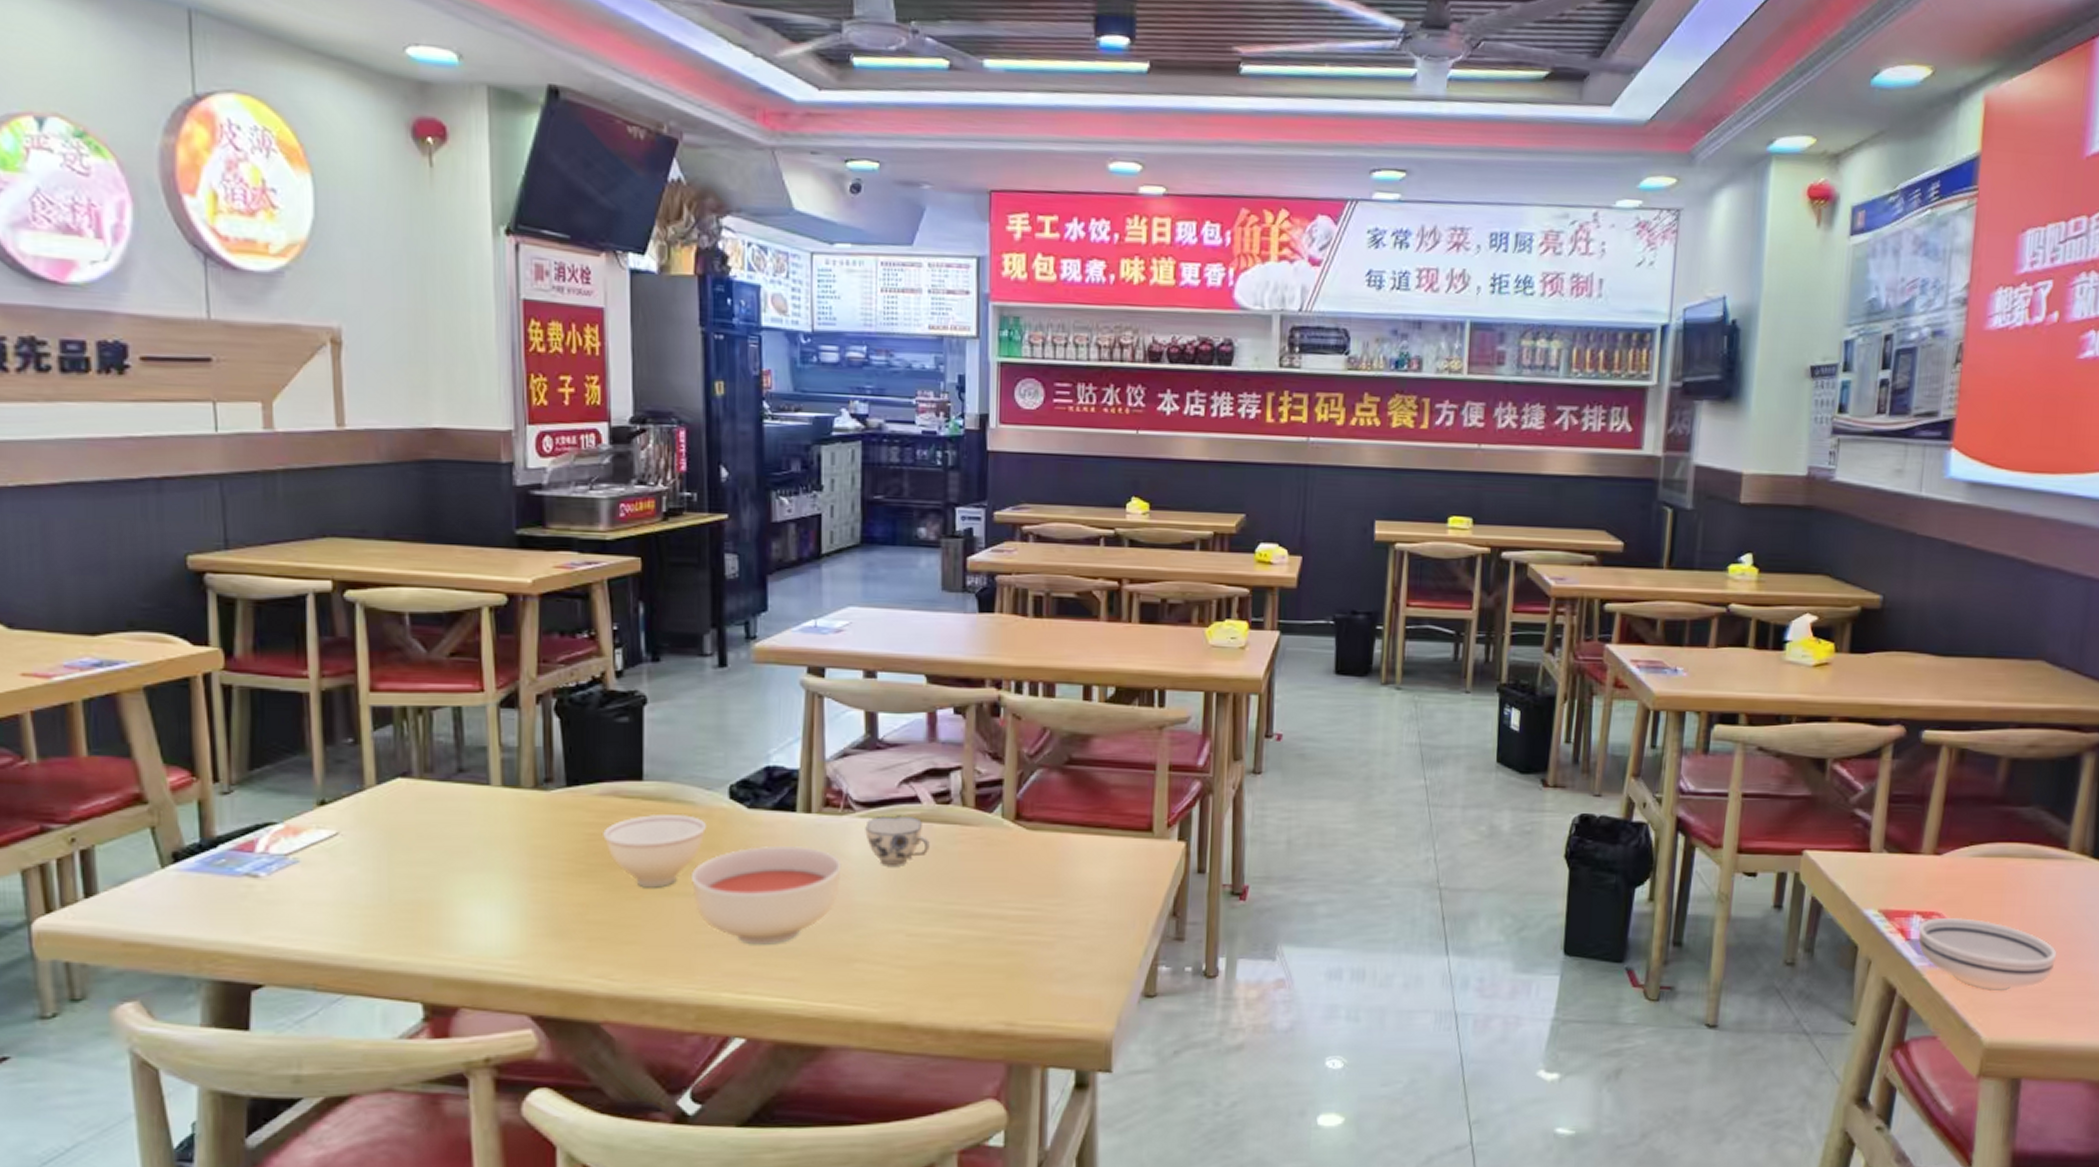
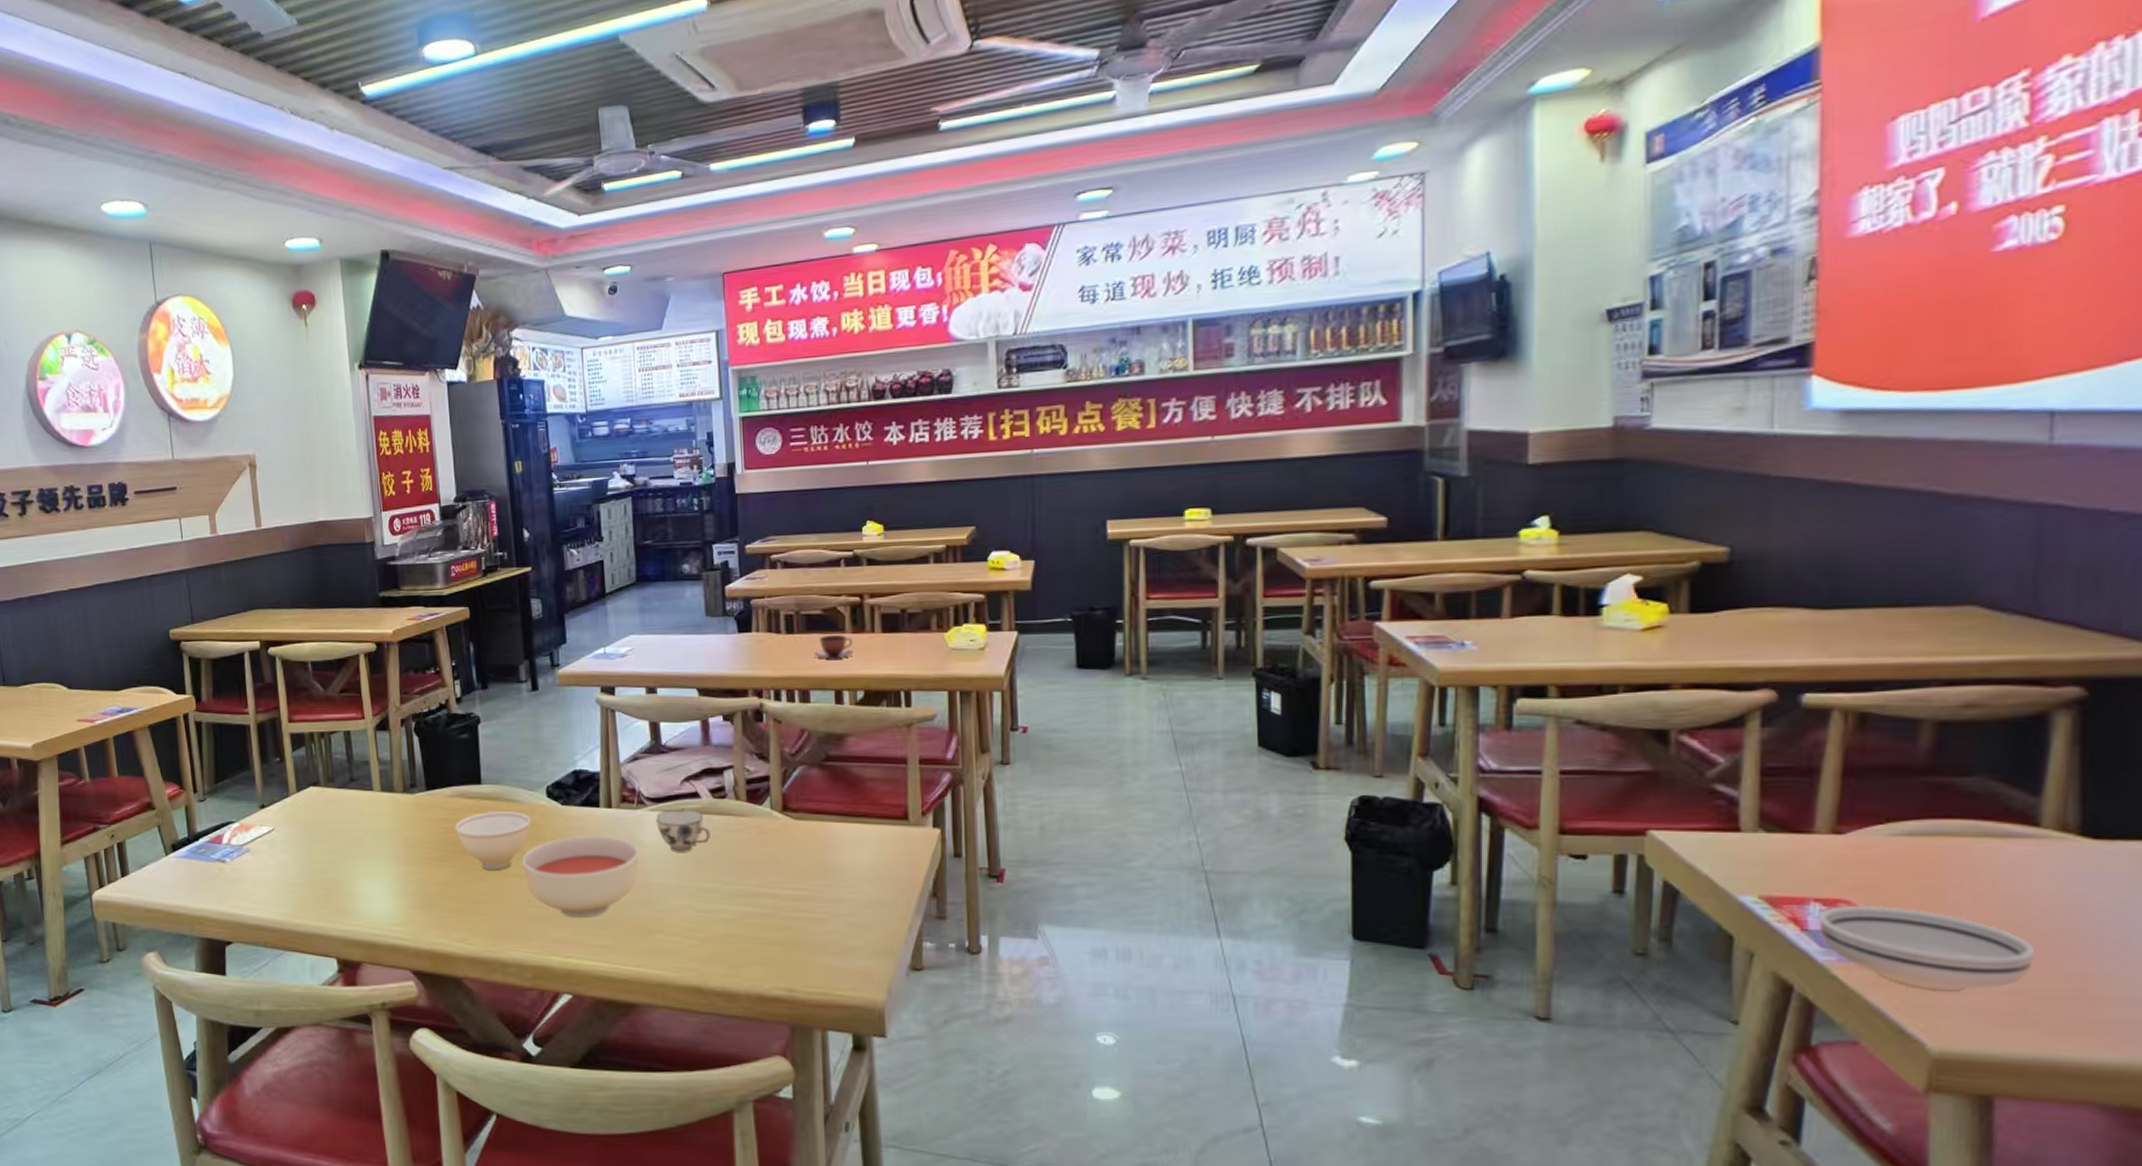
teacup: none [1064,623,1108,650] -> present [814,635,854,659]

